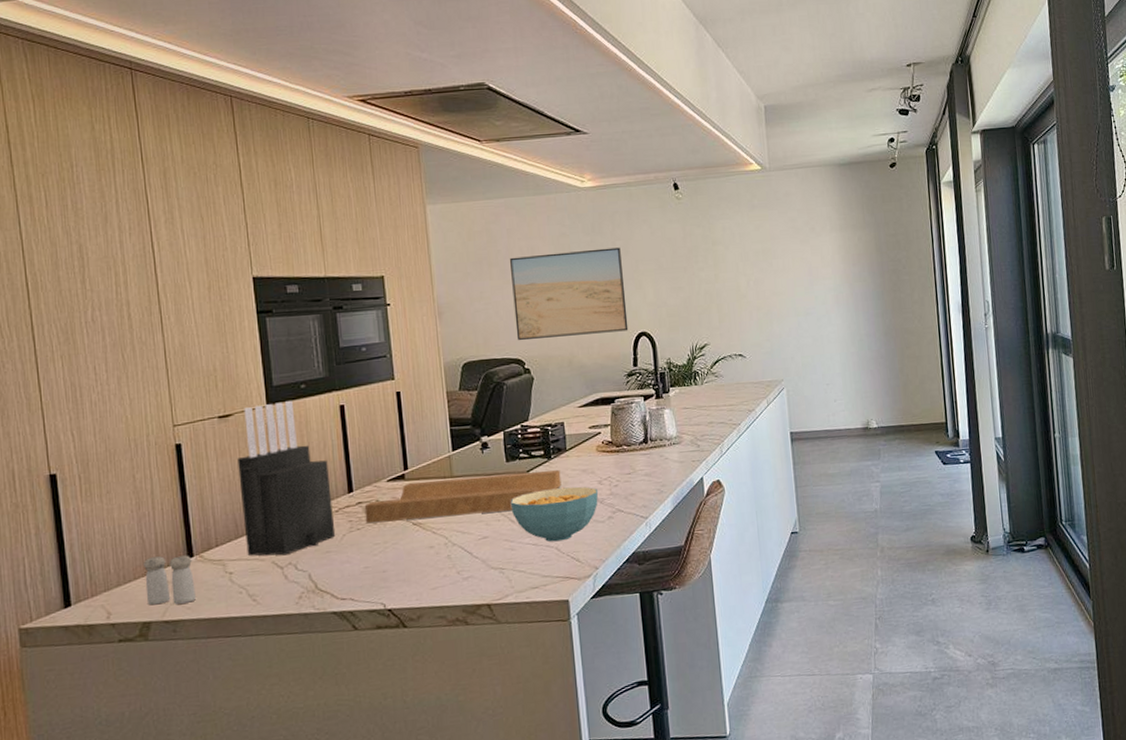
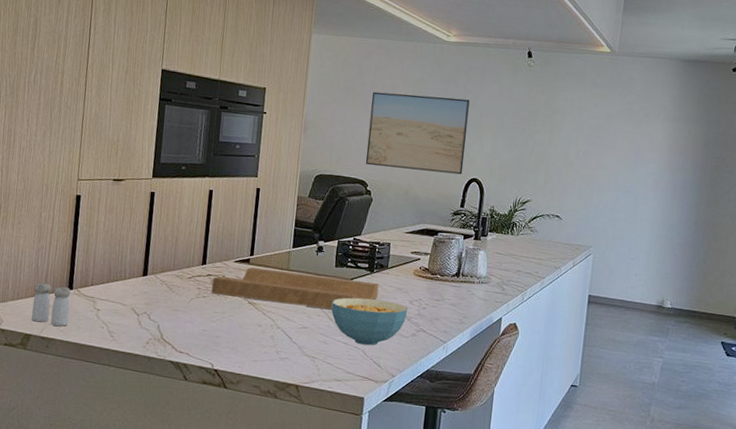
knife block: present [237,401,336,557] -> none [114,176,191,305]

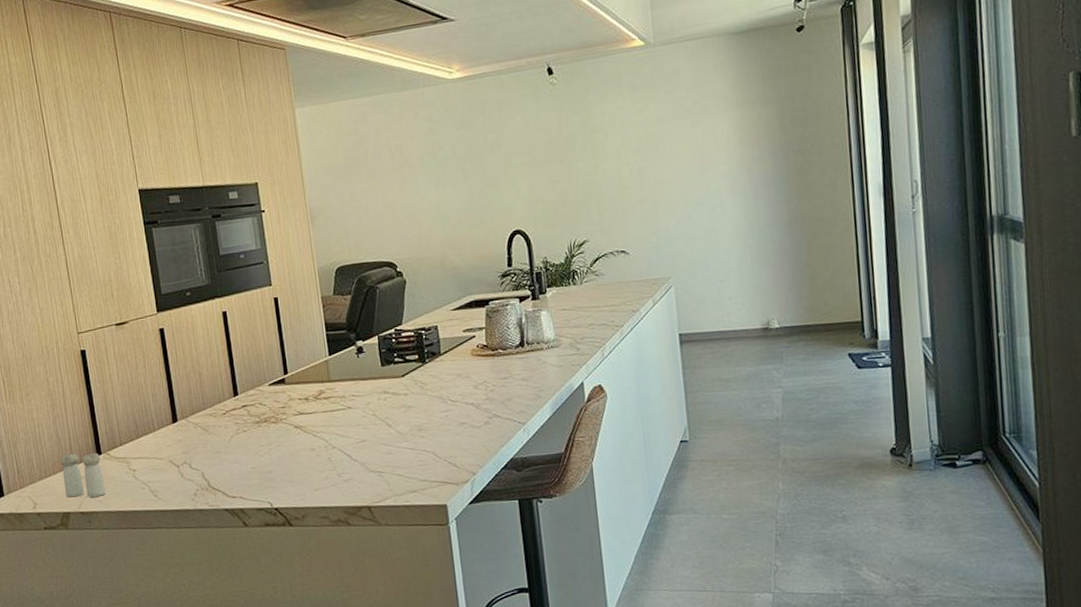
cutting board: present [211,267,379,309] -> none [249,374,437,426]
cereal bowl: present [331,297,408,346] -> none [386,391,475,447]
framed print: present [365,91,470,175] -> none [379,141,502,243]

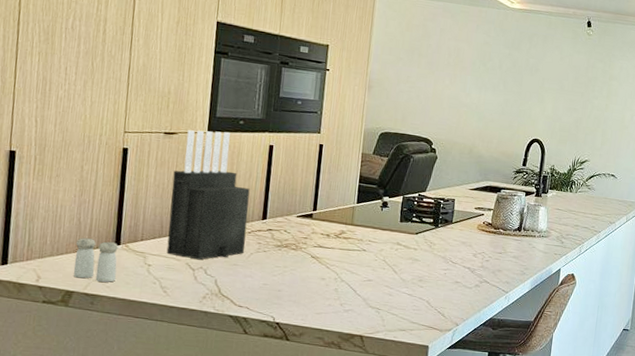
knife block: none [134,308,225,455] -> present [166,130,250,260]

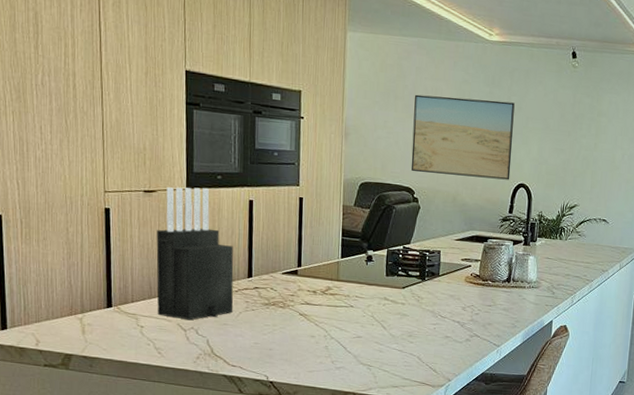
salt and pepper shaker: present [73,238,118,282] -> none [70,301,111,345]
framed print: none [430,53,532,135] -> present [411,94,515,180]

